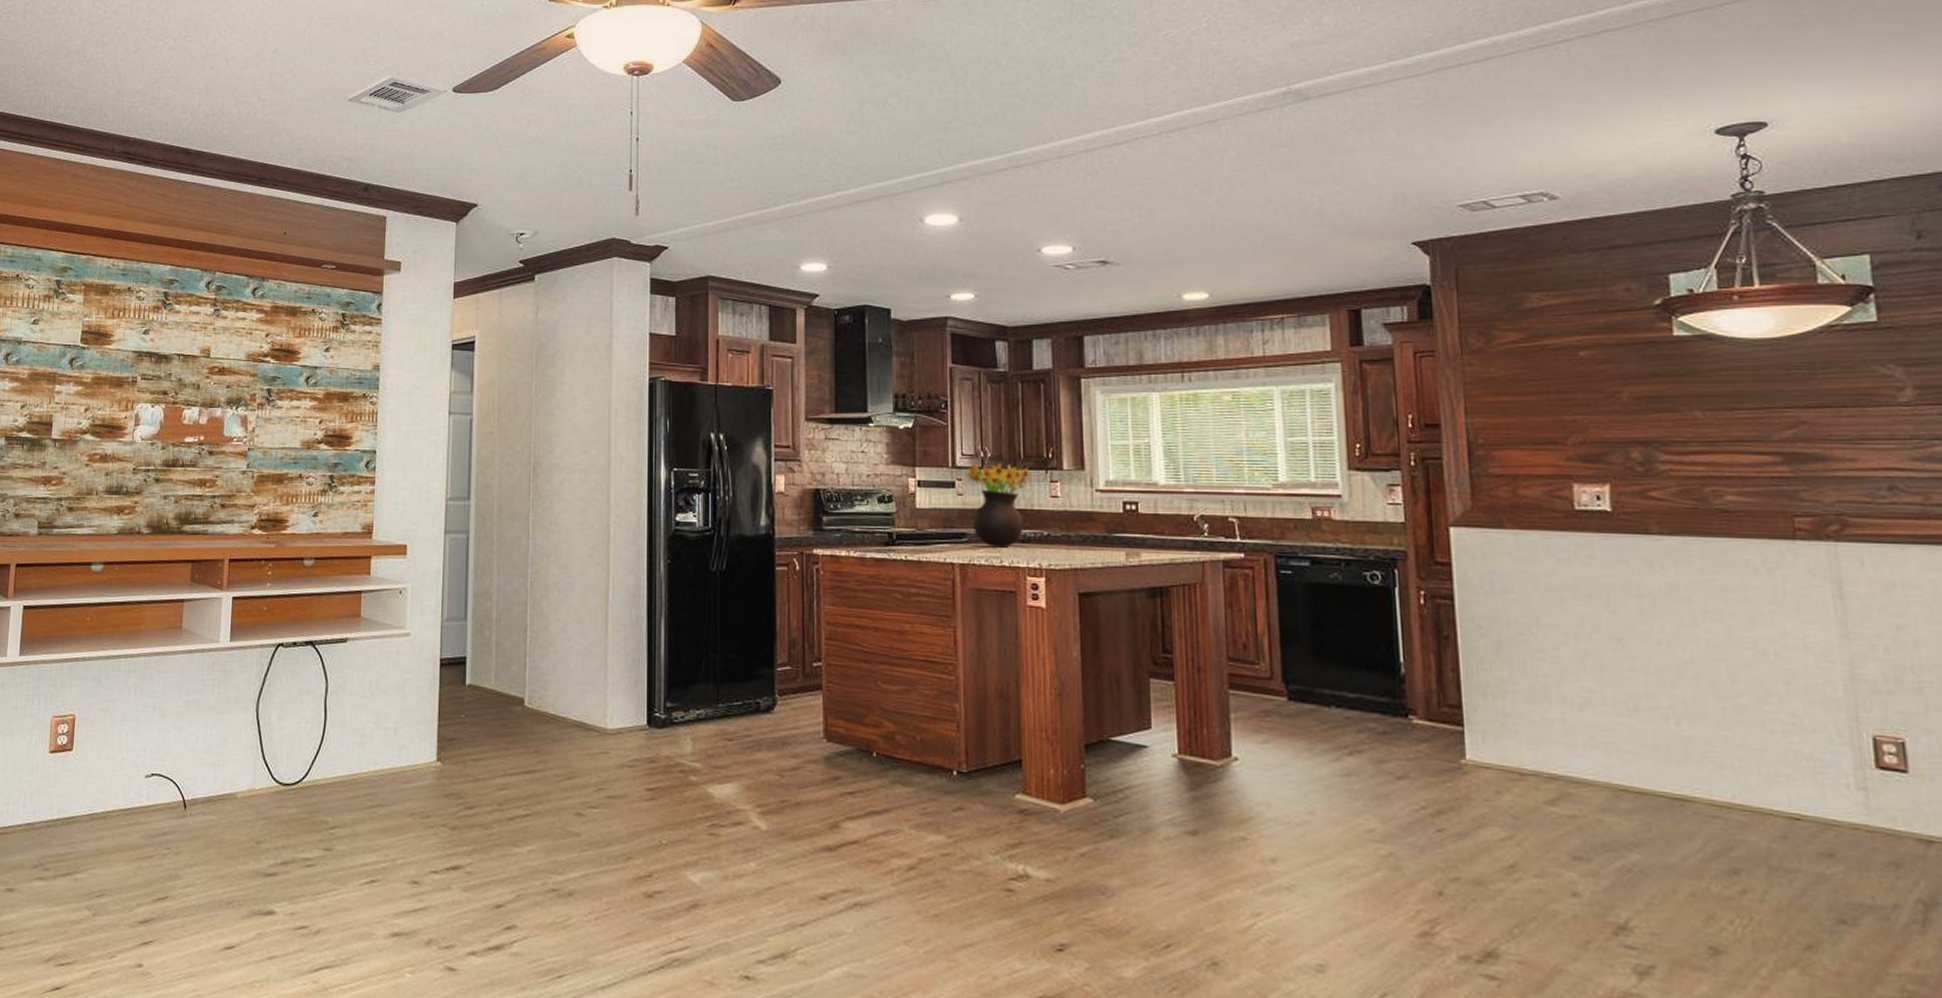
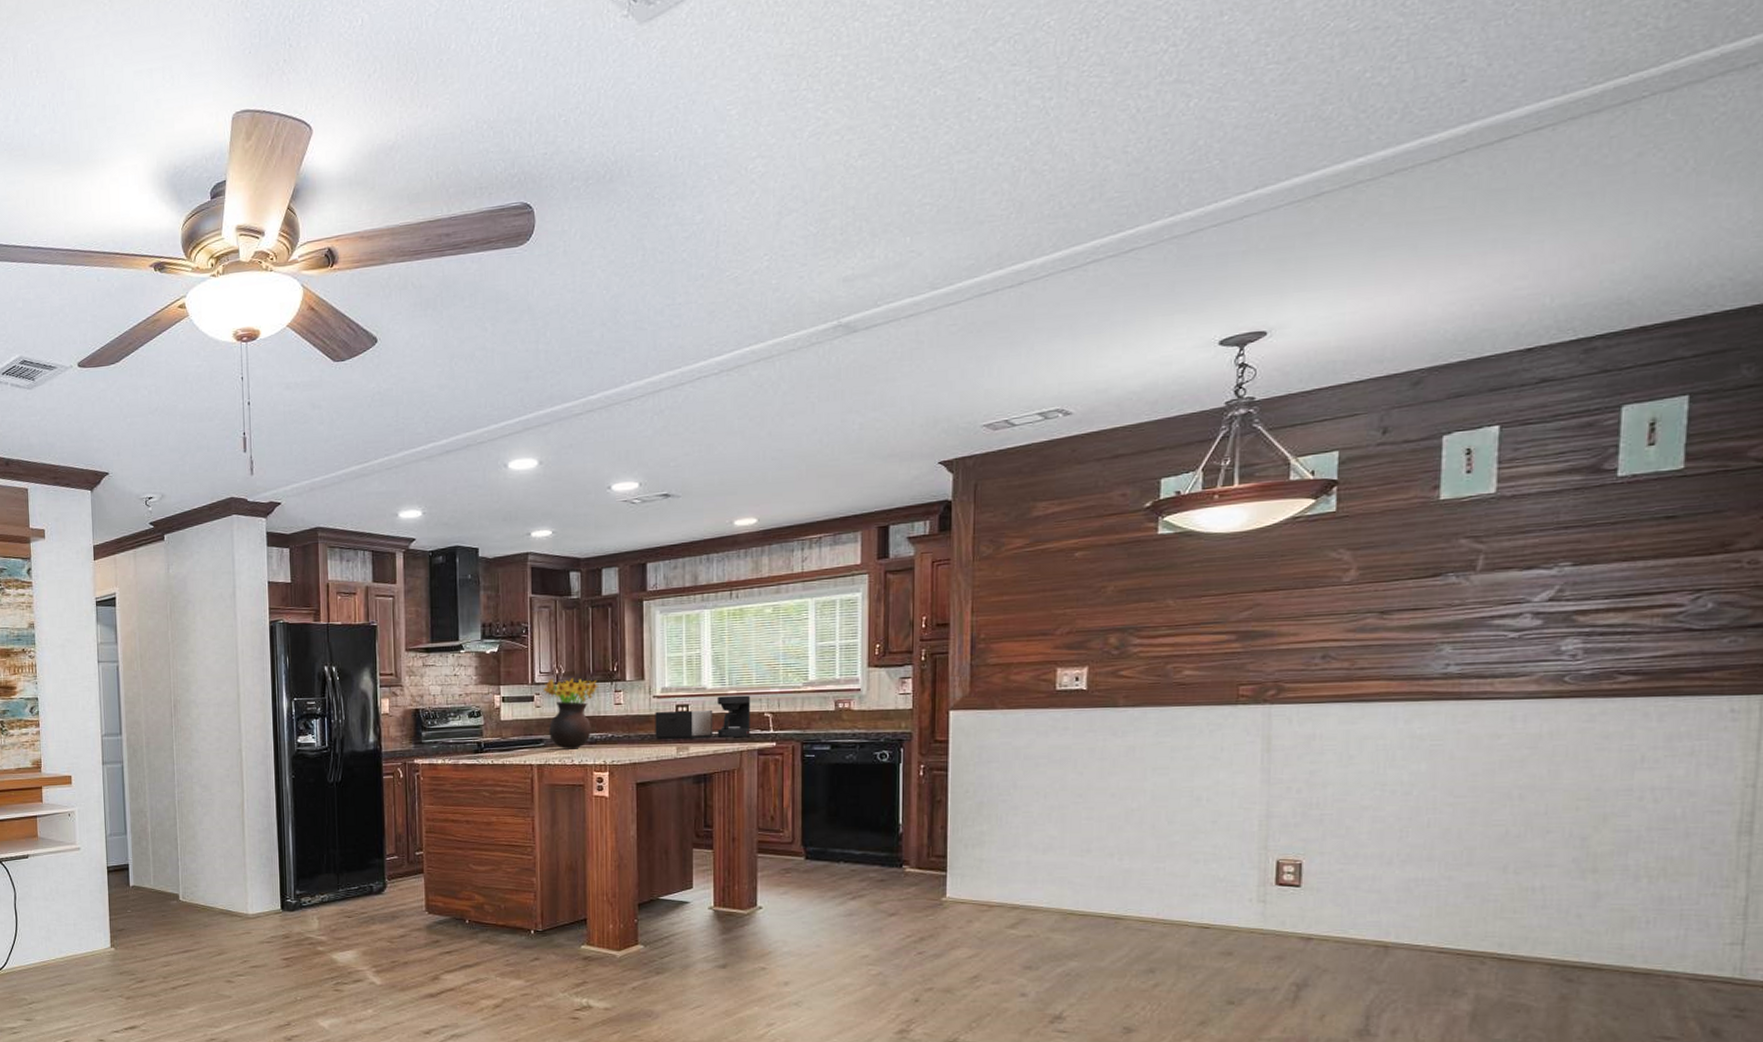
toaster: none [1098,508,1169,545] -> present [655,709,713,740]
coffee maker: none [1172,494,1213,546] -> present [717,695,751,739]

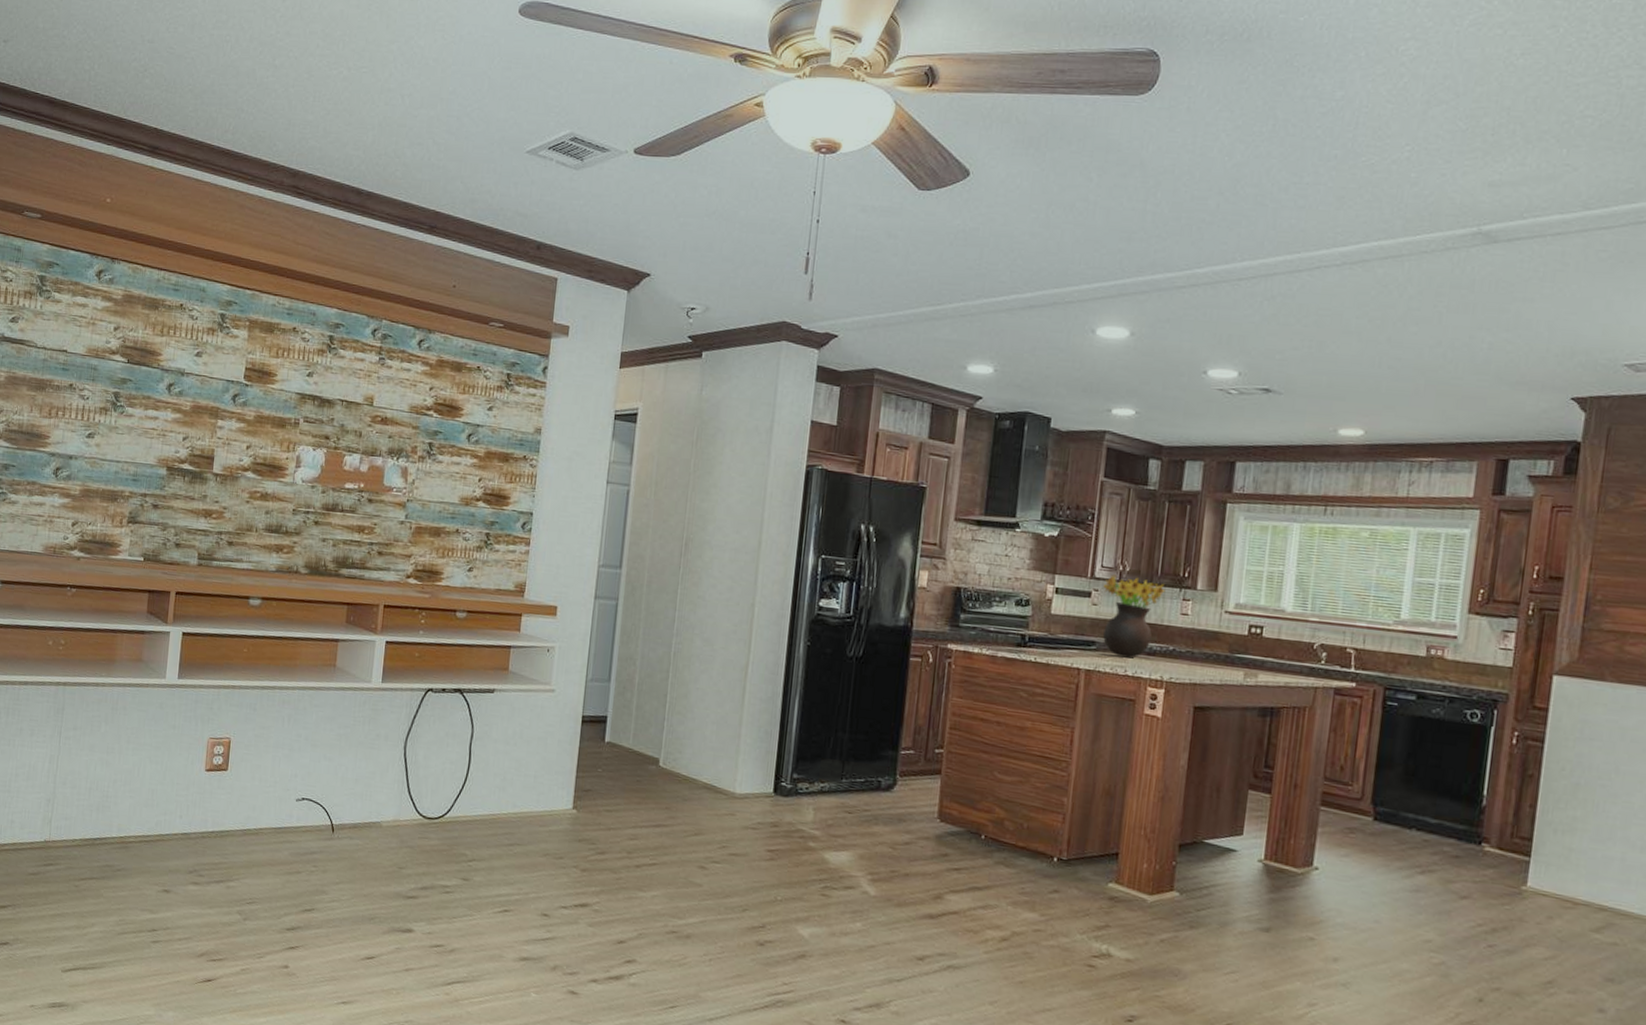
toaster: present [655,709,713,740] -> none [1221,629,1290,668]
coffee maker: present [717,695,751,739] -> none [1291,622,1334,673]

